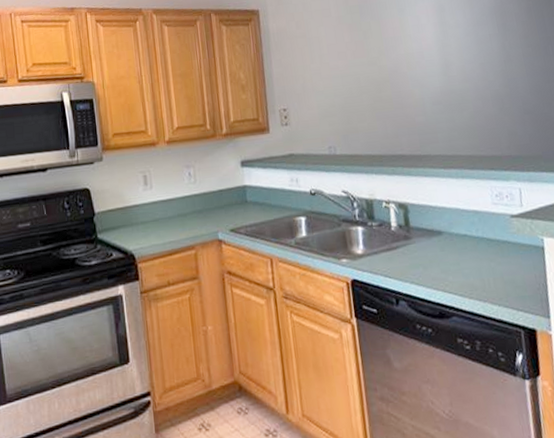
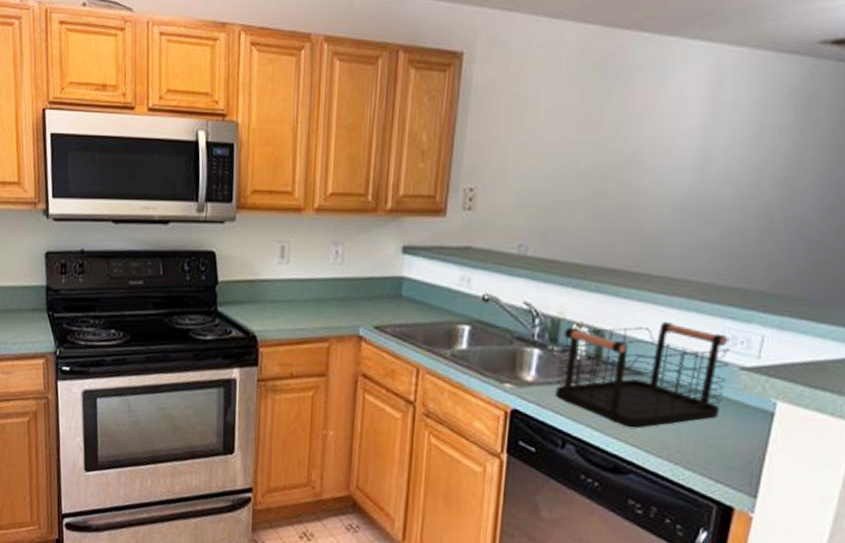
dish rack: none [377,189,505,278] -> present [555,321,731,427]

